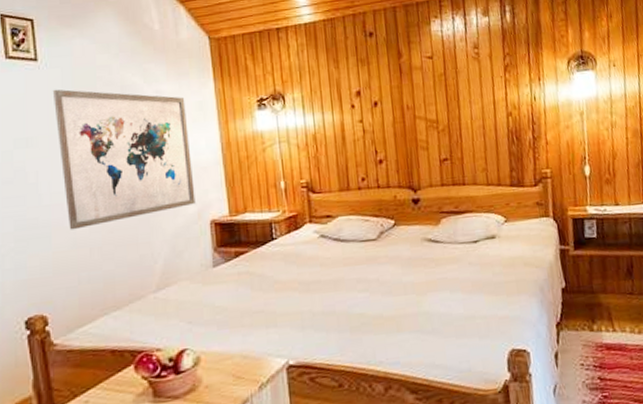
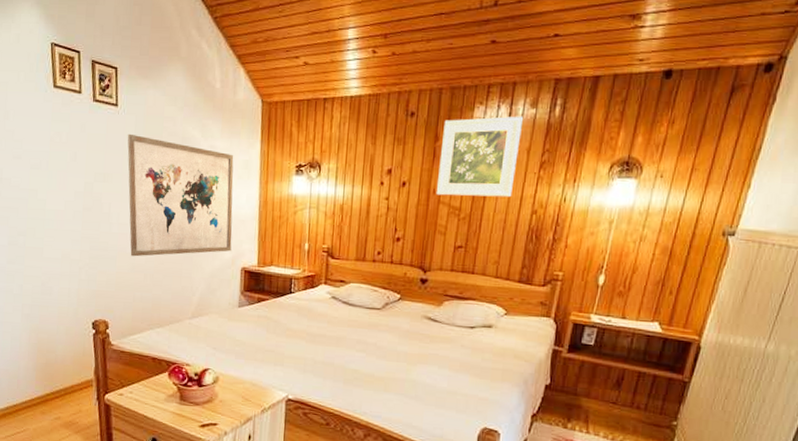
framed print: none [404,25,485,111] -> present [436,116,524,198]

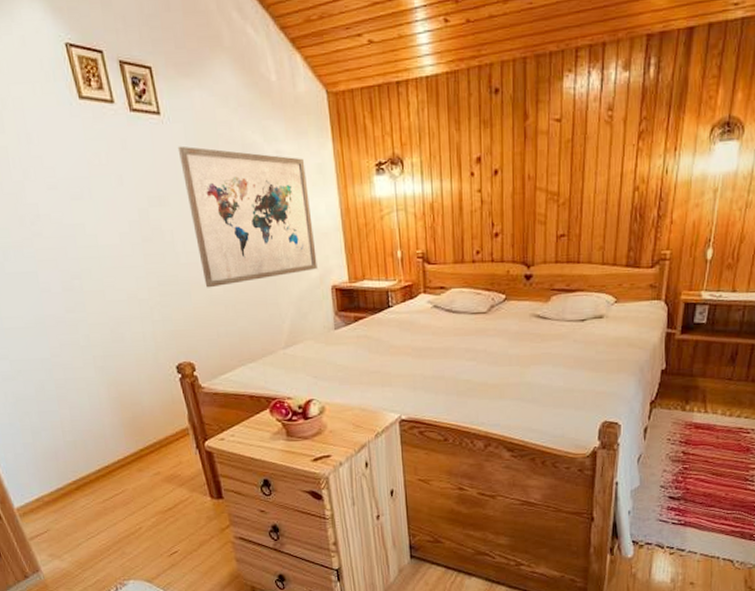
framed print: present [436,116,524,198] -> none [531,81,617,181]

